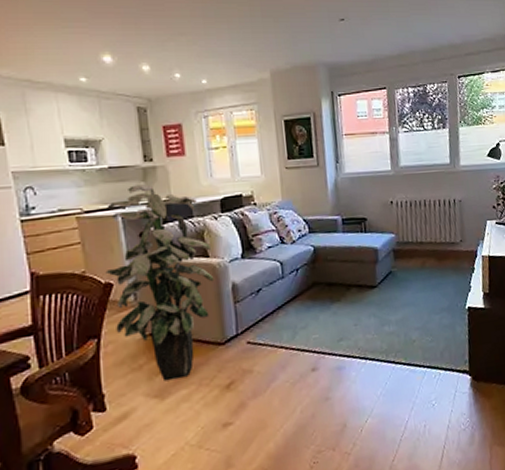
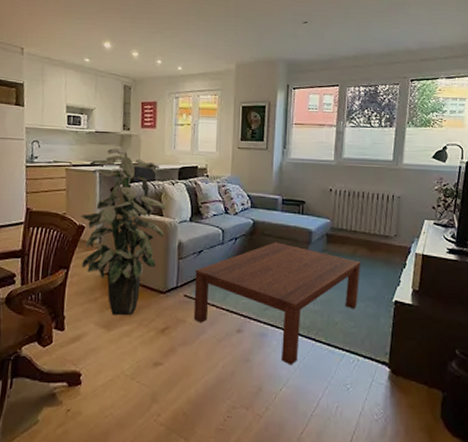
coffee table: none [256,266,433,394] -> present [193,242,362,366]

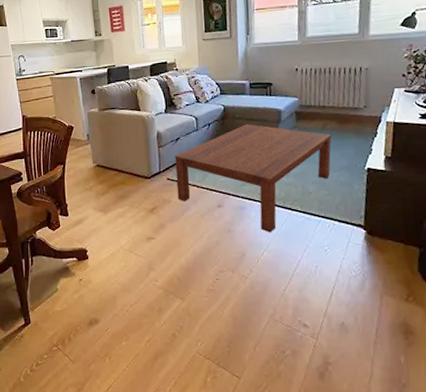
indoor plant: present [81,148,165,316] -> none [69,54,144,201]

